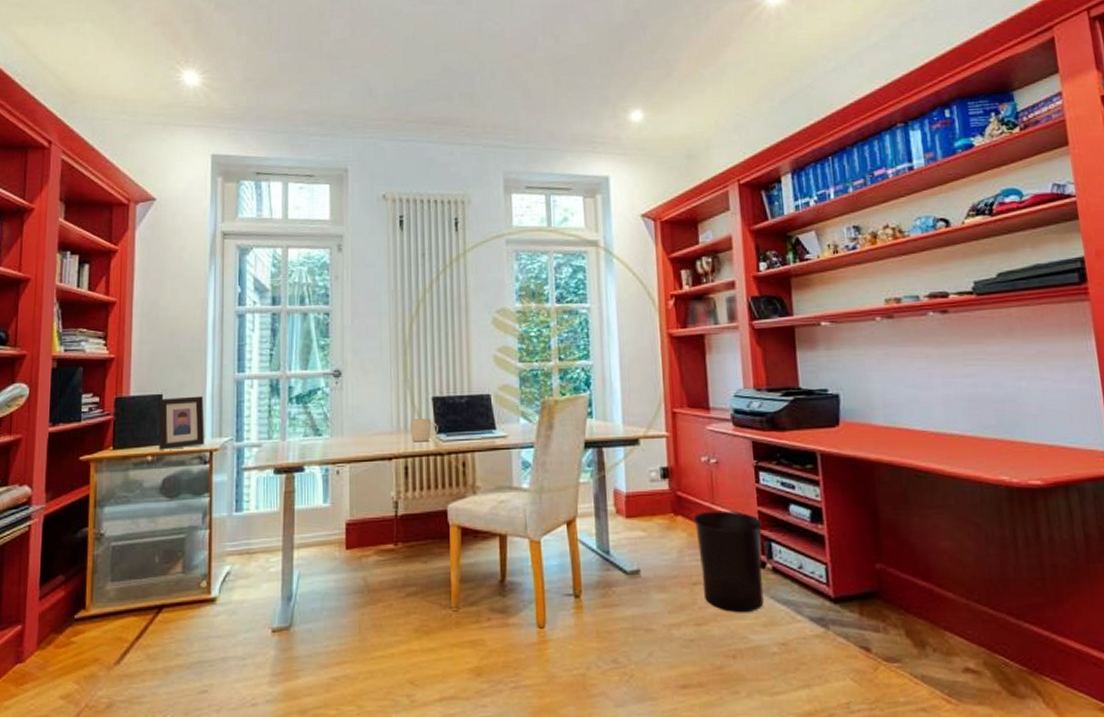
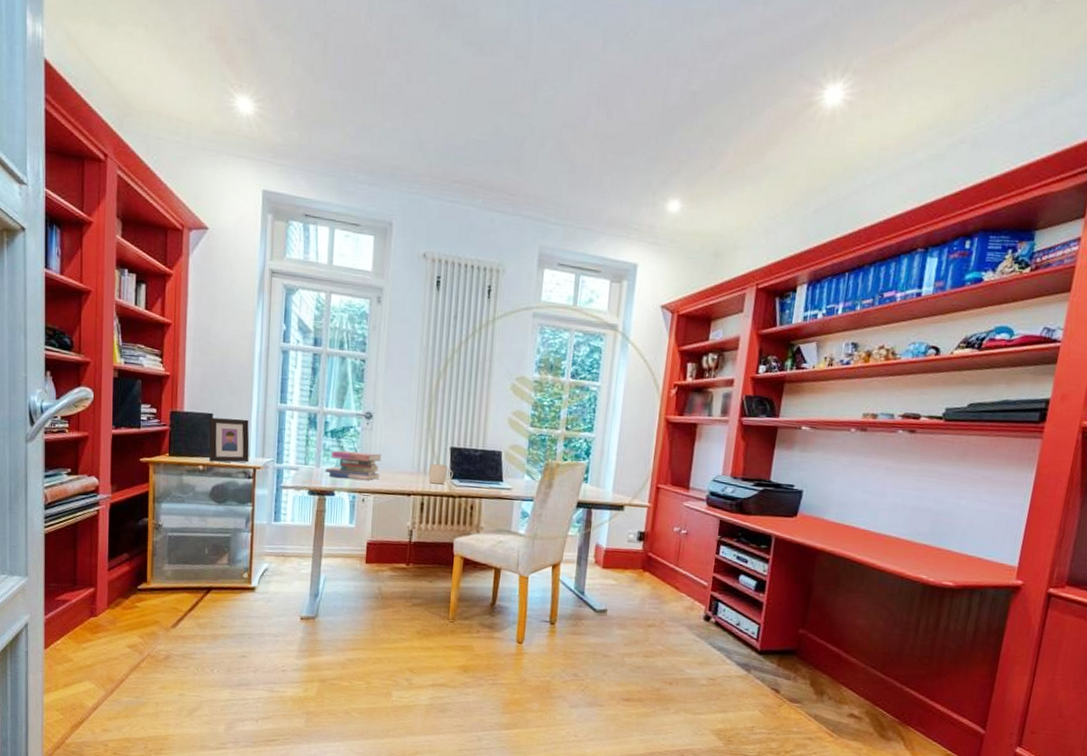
books: none [291,415,355,449] -> present [325,450,381,480]
waste bin: present [693,510,764,612] -> none [655,571,715,652]

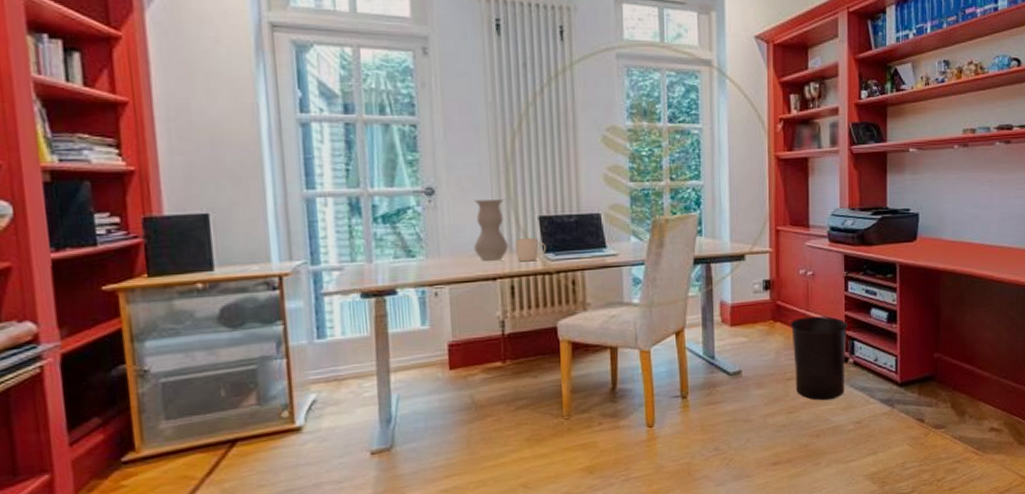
picture frame: present [208,417,250,463] -> none [204,215,271,276]
books: present [325,450,381,480] -> none [380,236,454,272]
vase: none [396,427,425,481] -> present [474,199,509,262]
waste bin: none [655,571,715,652] -> present [790,316,849,400]

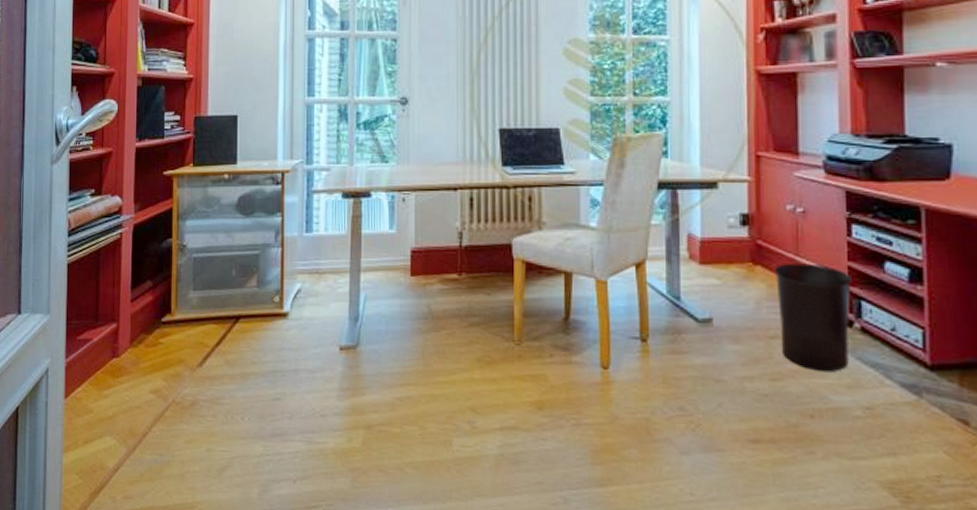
vase: present [474,199,509,262] -> none [439,111,470,172]
mug: present [514,238,546,262] -> none [475,150,504,174]

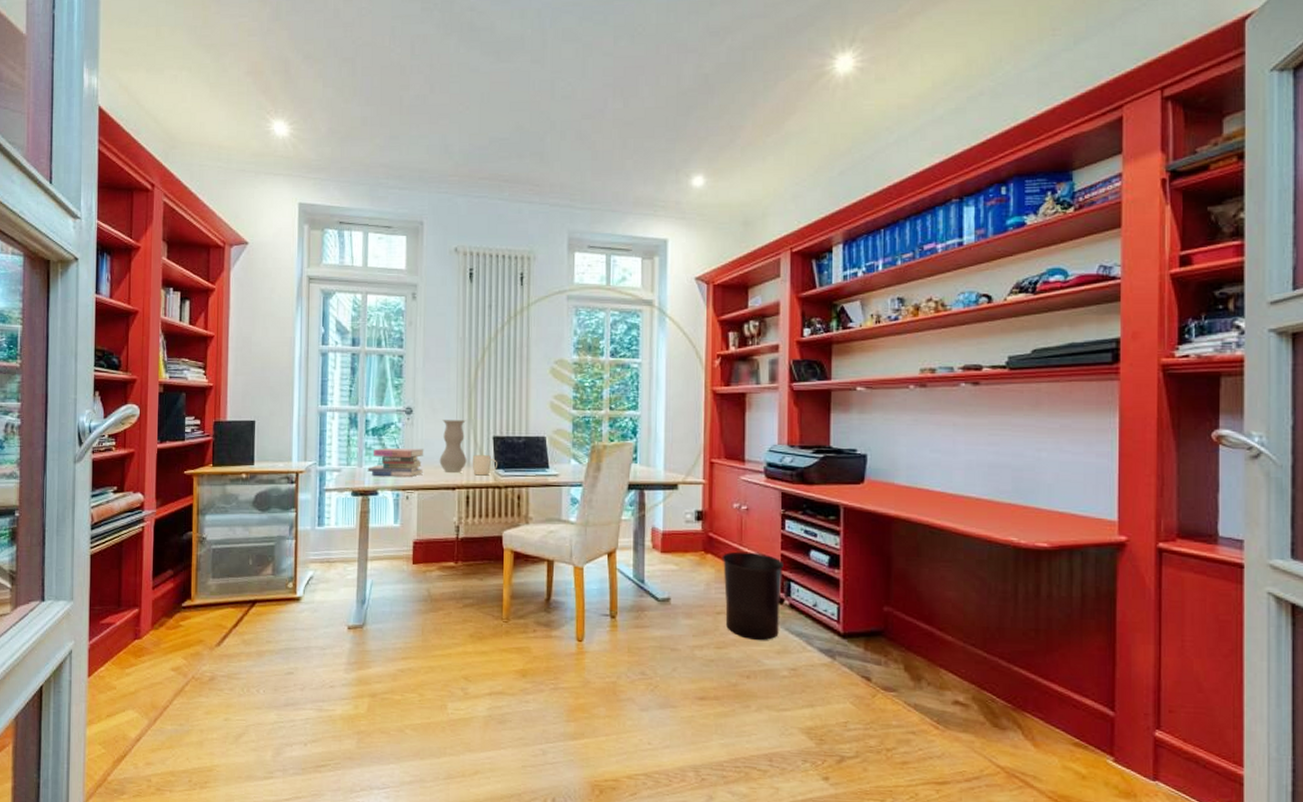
books: none [359,144,420,176] -> present [367,448,423,477]
vase: none [439,111,470,172] -> present [439,420,467,474]
mug: none [475,150,504,174] -> present [472,455,497,476]

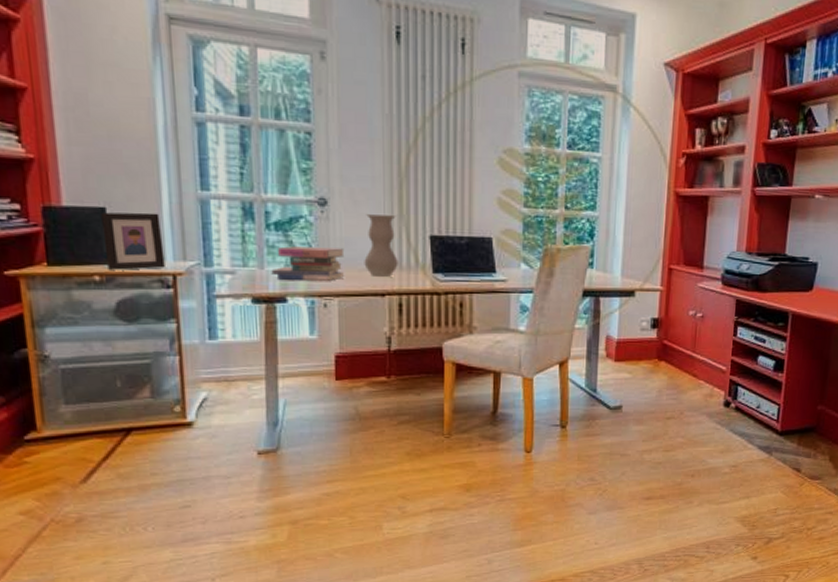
picture frame: none [251,424,292,469] -> present [101,212,165,270]
mug: present [472,455,497,476] -> none [404,257,435,281]
waste bin: present [722,551,785,640] -> none [674,358,734,441]

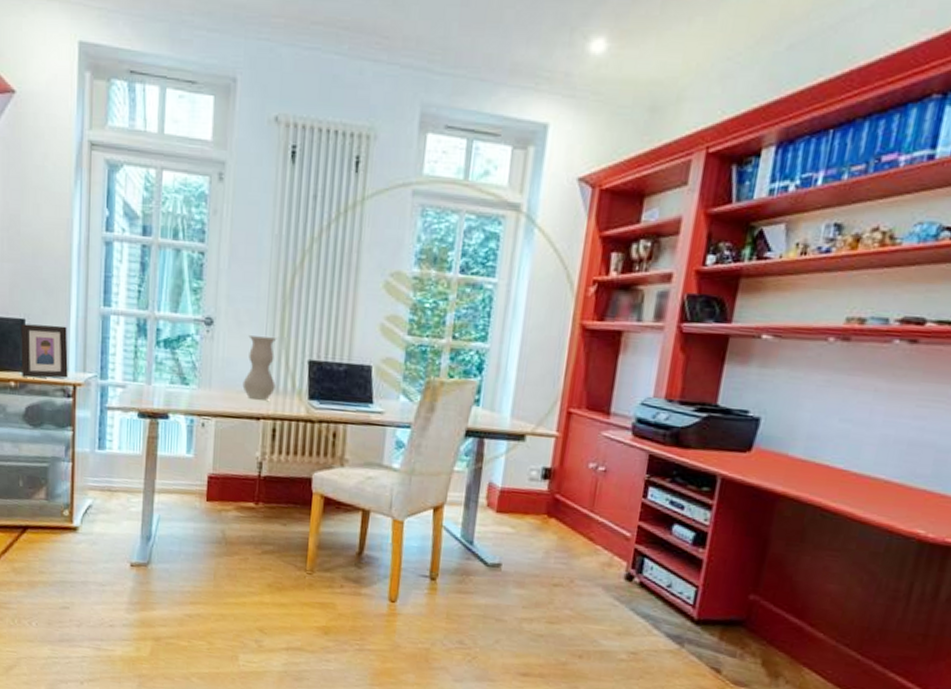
books: present [271,246,344,281] -> none [157,364,224,401]

